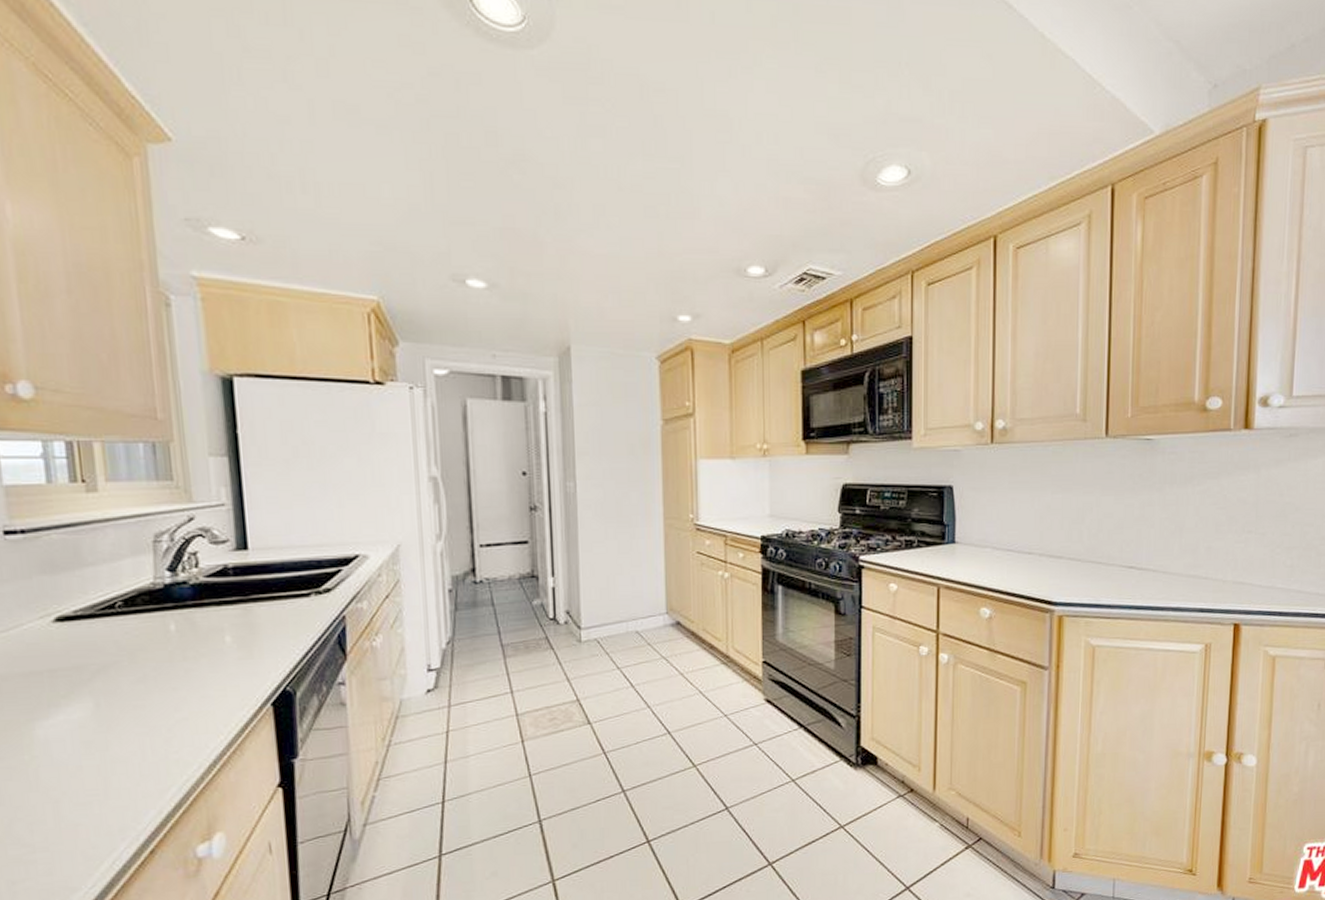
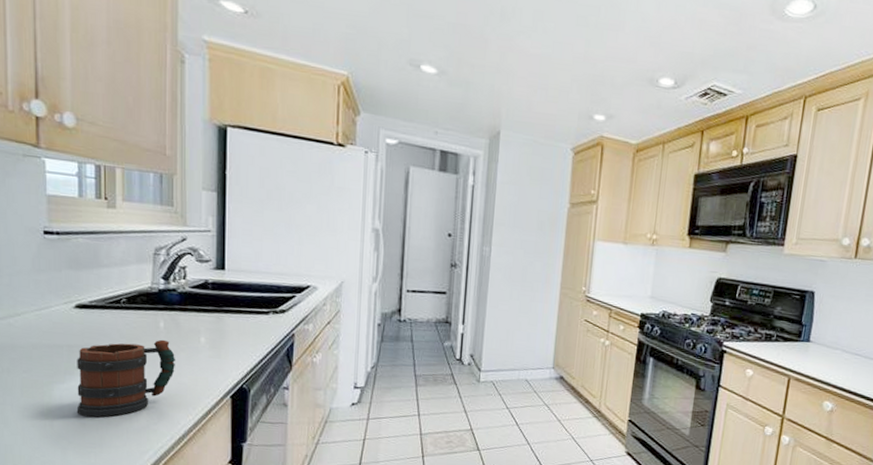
mug: none [63,645,196,756] -> present [76,339,176,417]

